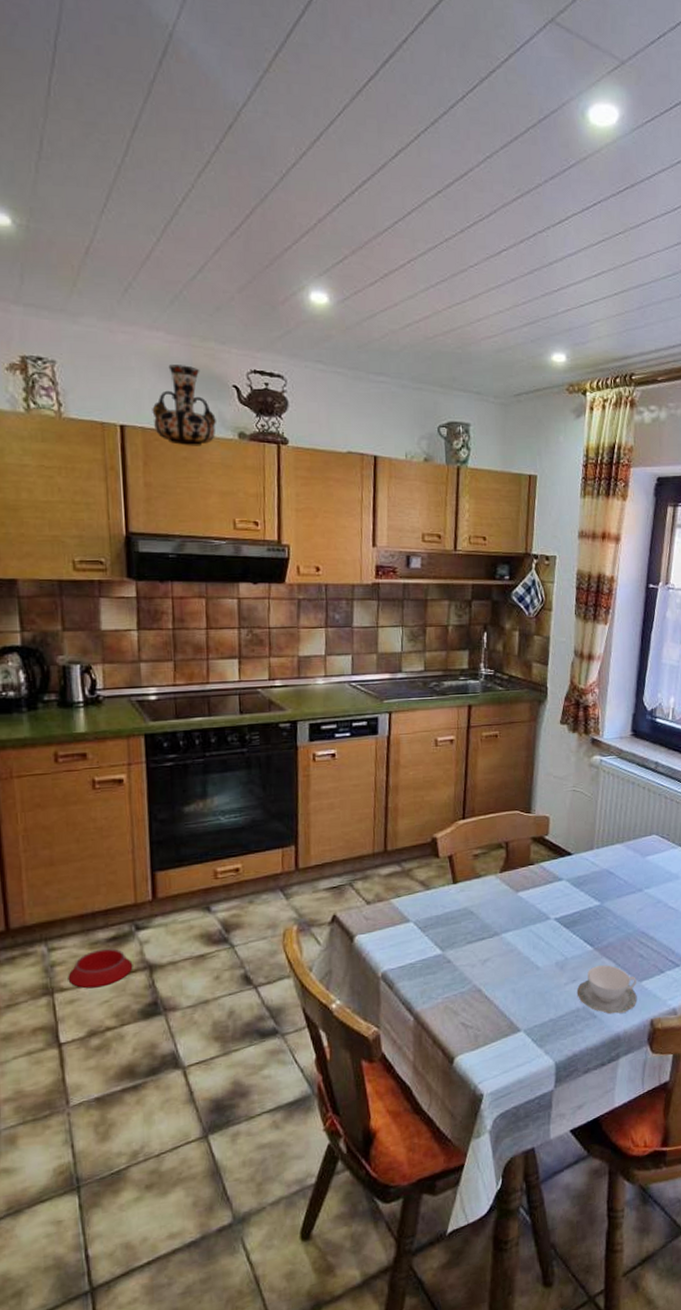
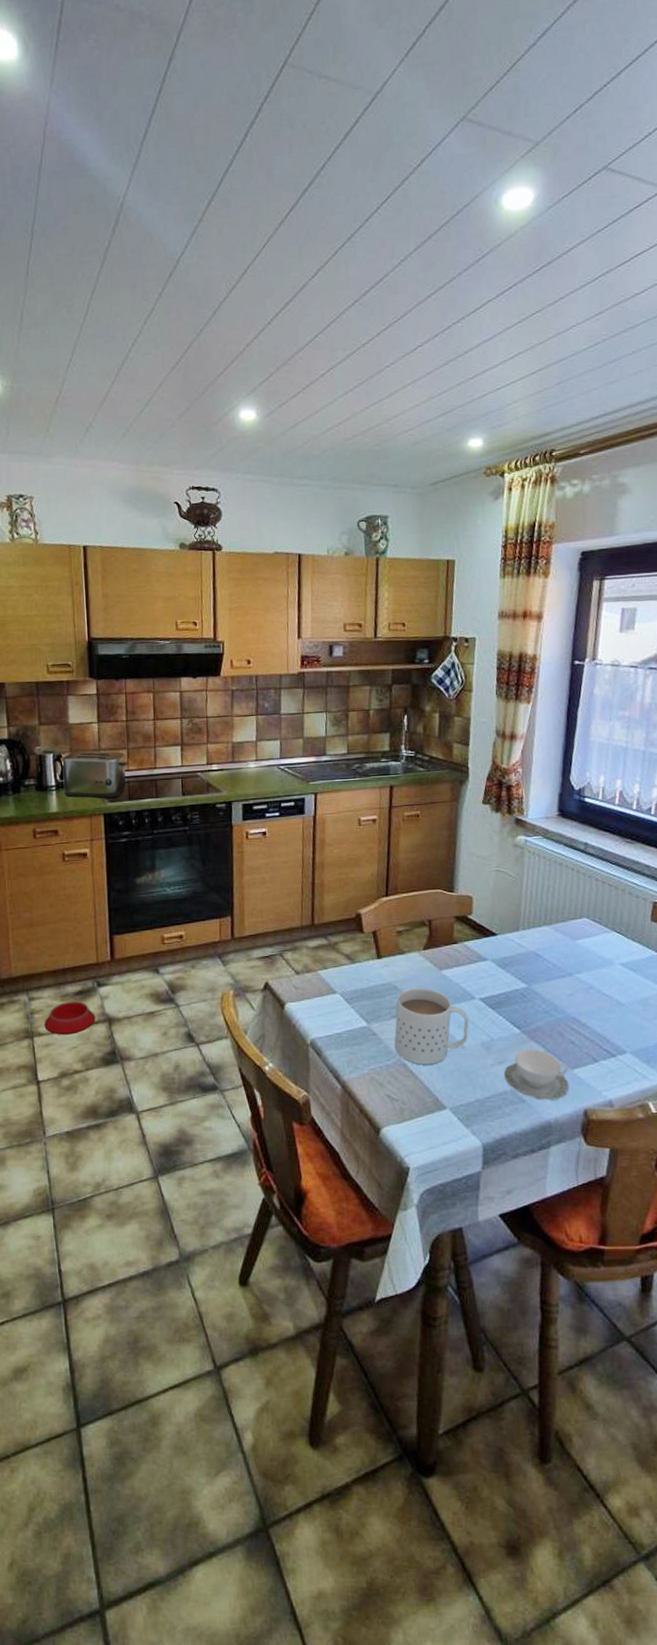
toaster: none [92,661,175,717] -> present [62,750,128,799]
decorative vase: present [152,365,216,446] -> none [108,488,161,560]
mug: none [469,911,544,989] -> present [394,988,469,1065]

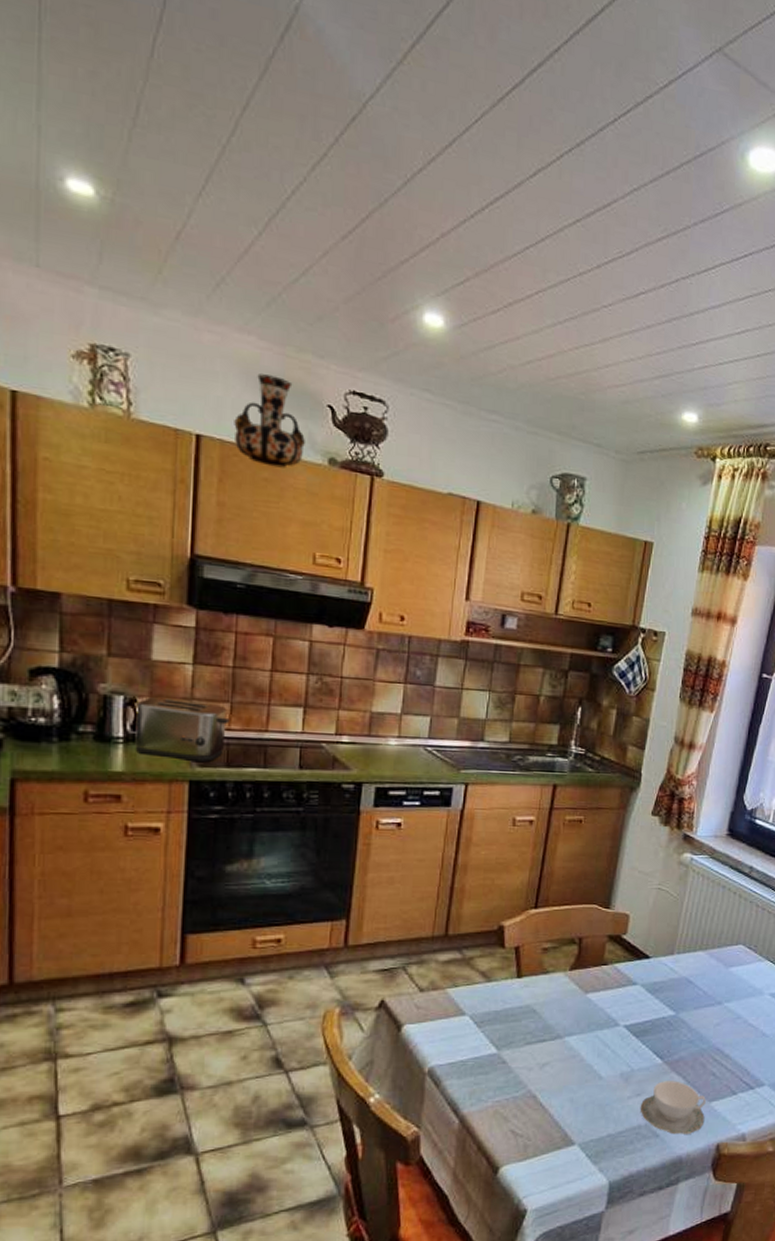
pet bowl: present [44,1000,96,1035] -> none [75,1014,151,1057]
decorative vase: none [108,488,161,560] -> present [234,374,305,468]
mug: present [394,988,469,1065] -> none [525,1012,610,1097]

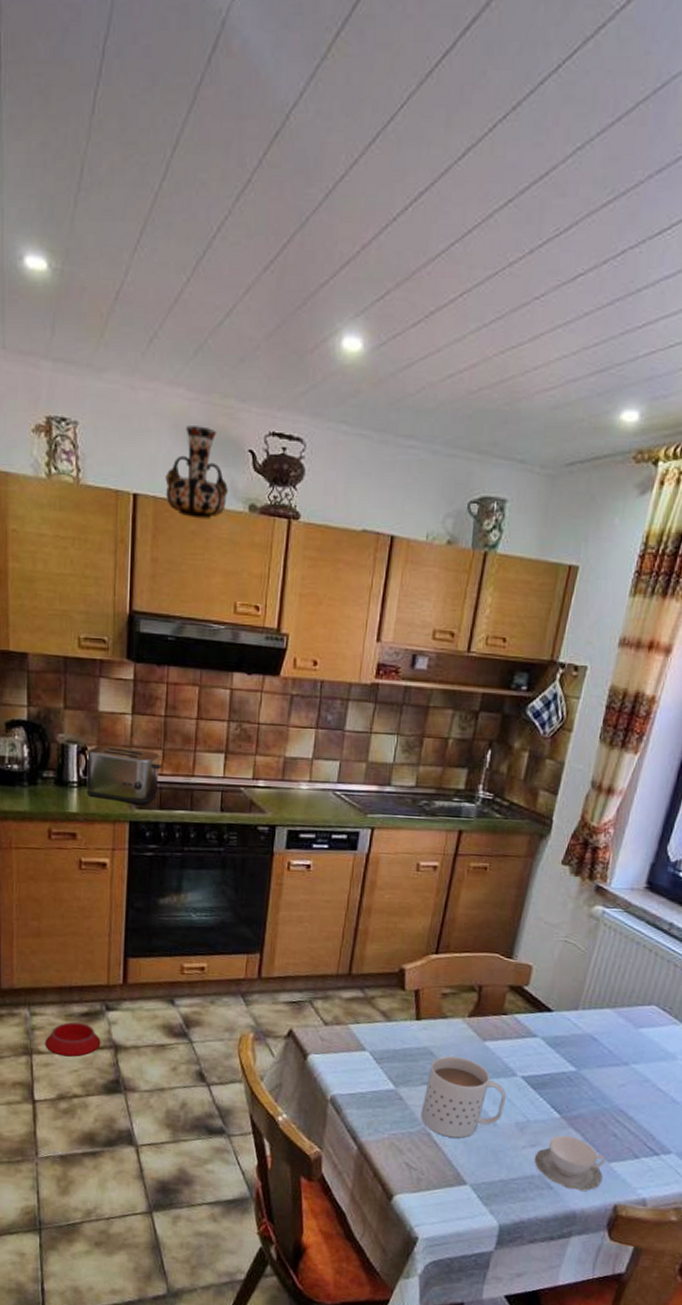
pet bowl: none [75,1014,151,1057] -> present [45,1021,101,1057]
mug: none [525,1012,610,1097] -> present [420,1056,506,1138]

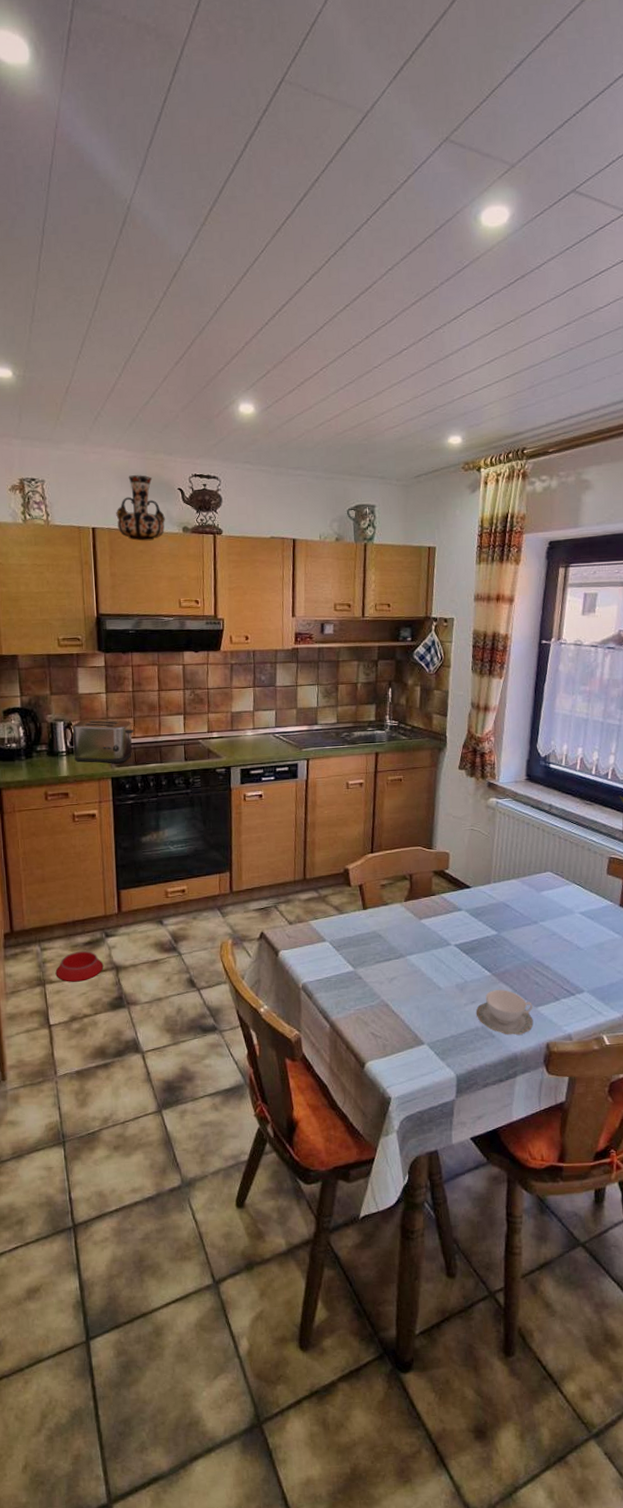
mug: present [420,1056,506,1138] -> none [378,936,445,1005]

